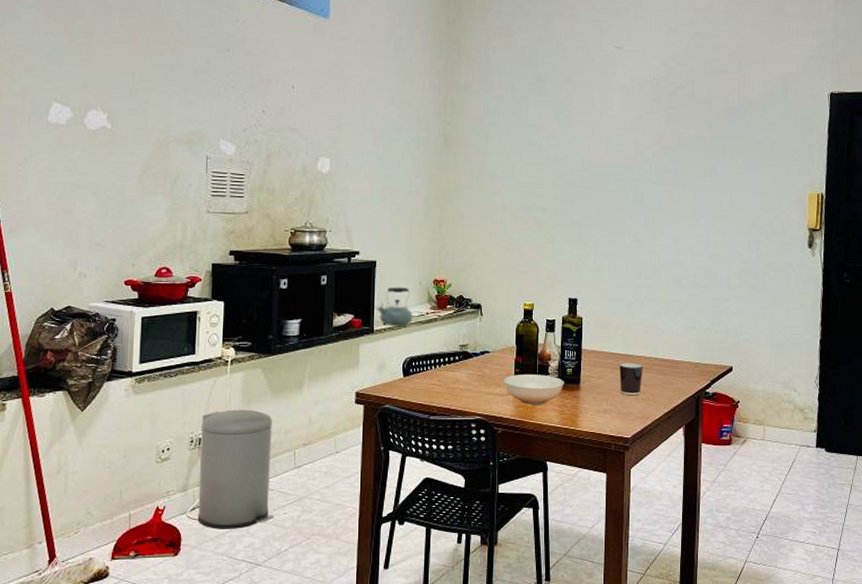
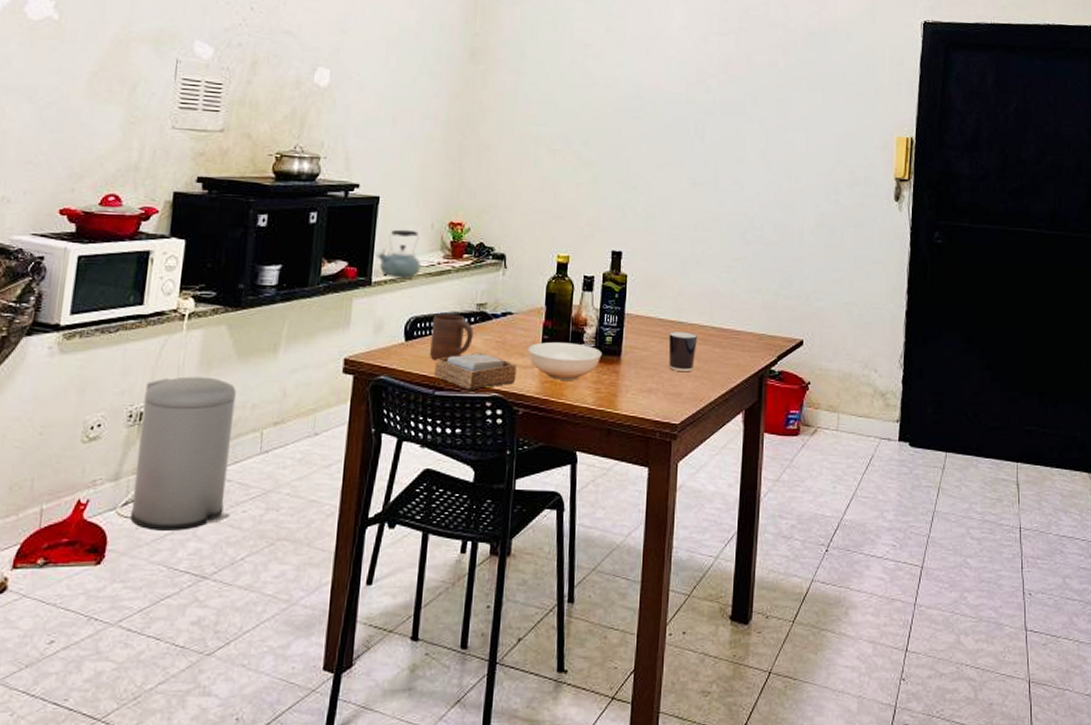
cup: none [424,354,458,391] -> present [430,314,473,360]
napkin holder: none [428,384,495,415] -> present [433,352,517,390]

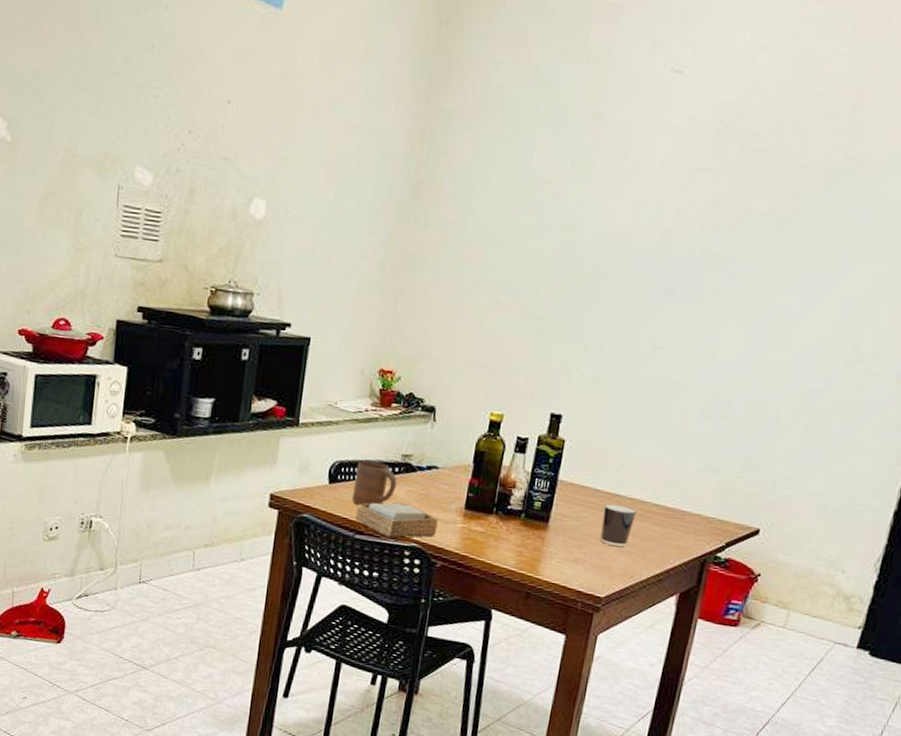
pedal bin: present [130,376,236,531] -> none [83,493,172,626]
kettle: present [375,229,421,278] -> none [304,372,349,423]
bowl: present [527,342,602,380] -> none [450,499,529,541]

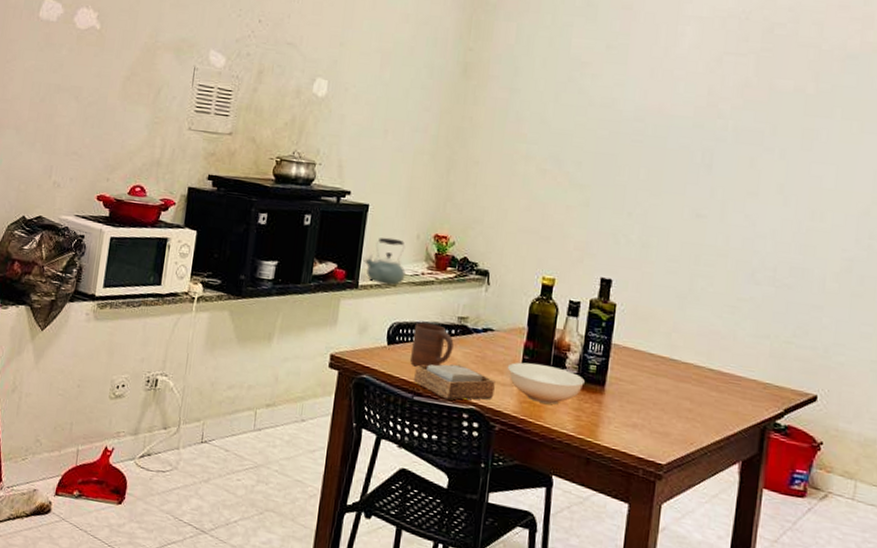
kettle: none [304,372,349,423] -> present [363,237,406,285]
bowl: none [450,499,529,541] -> present [507,362,585,405]
mug: present [600,504,637,548] -> none [657,368,692,413]

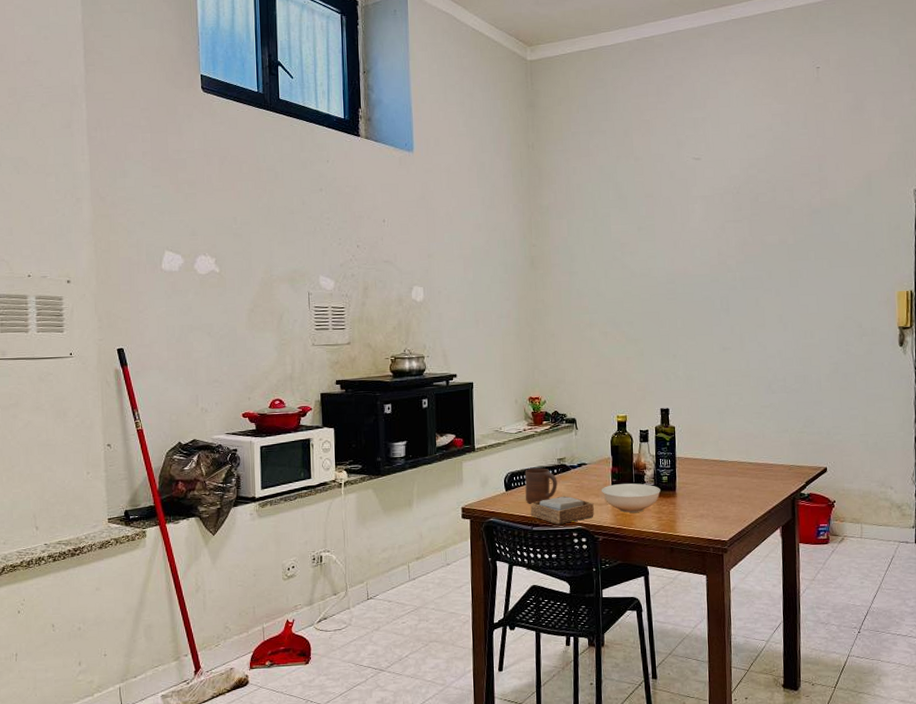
kettle: present [363,237,406,285] -> none [475,406,511,444]

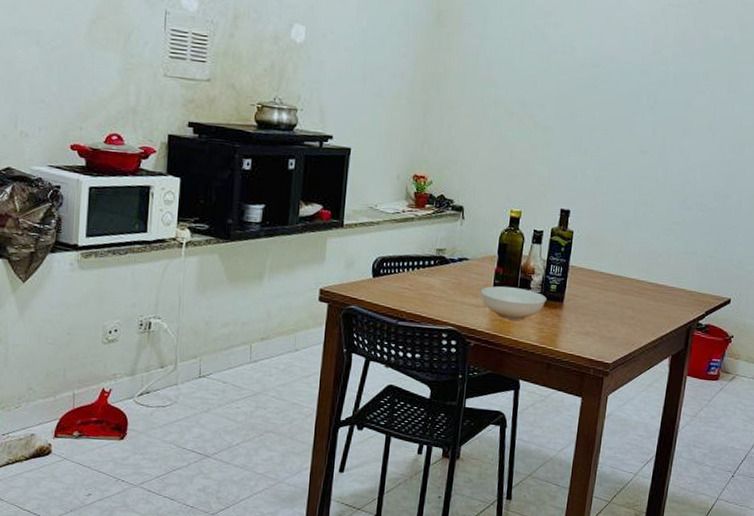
cup: present [525,468,557,504] -> none [394,255,433,296]
napkin holder: present [530,495,594,525] -> none [397,291,470,323]

